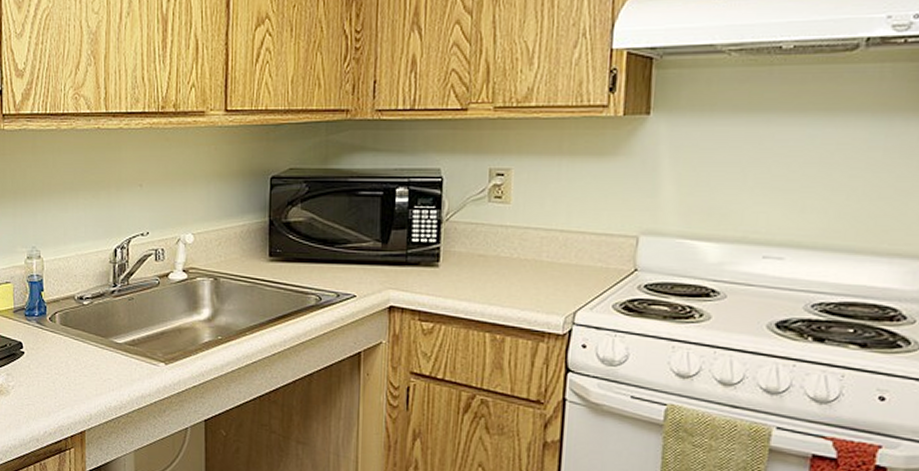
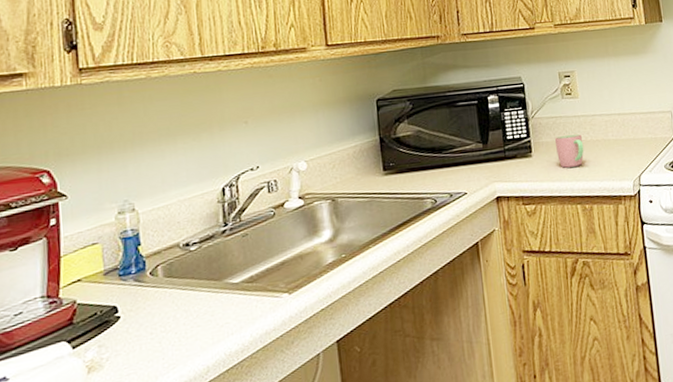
cup: none [469,248,507,287] -> present [554,134,584,168]

